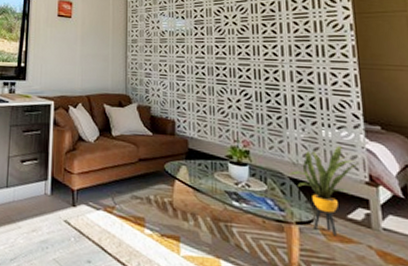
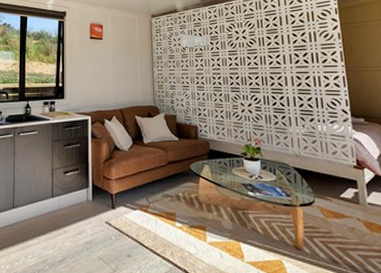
house plant: present [289,145,365,237] -> none [293,137,353,214]

